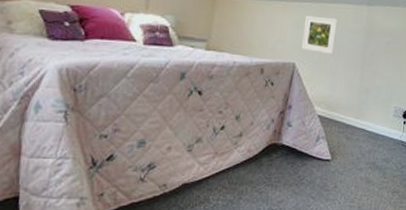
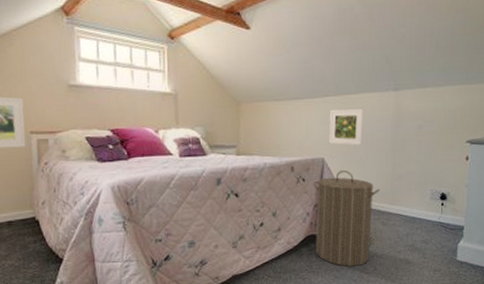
laundry hamper: none [277,78,348,181] -> present [313,170,381,267]

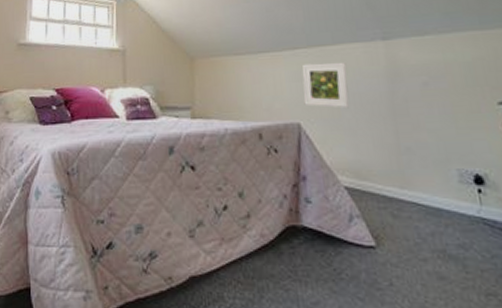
laundry hamper: present [313,170,381,267] -> none [288,139,383,277]

